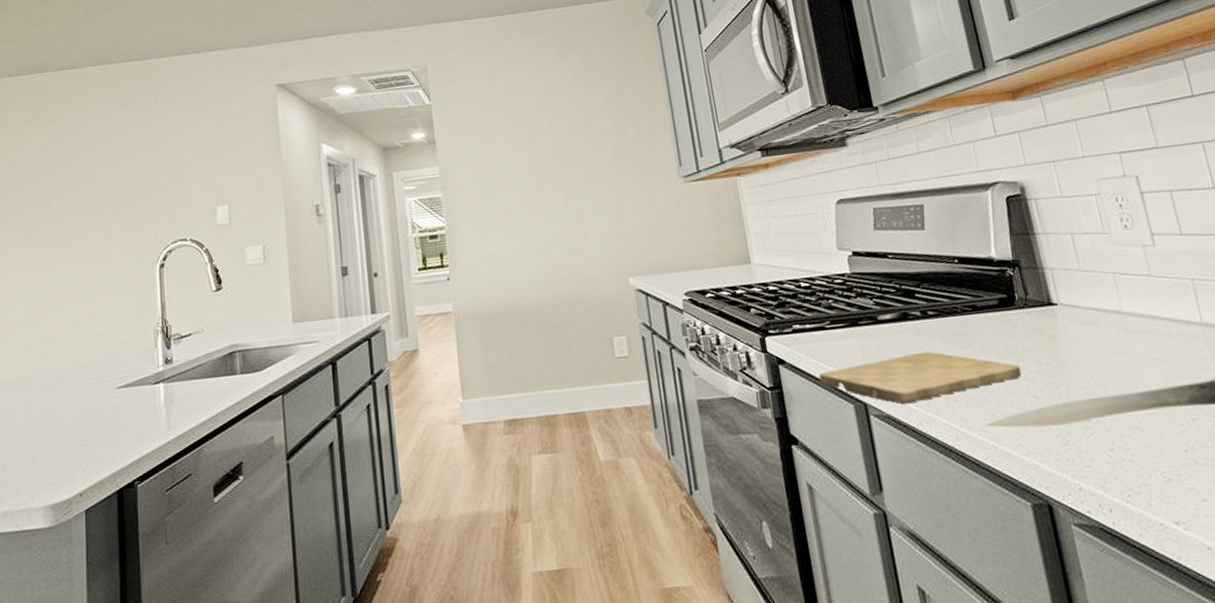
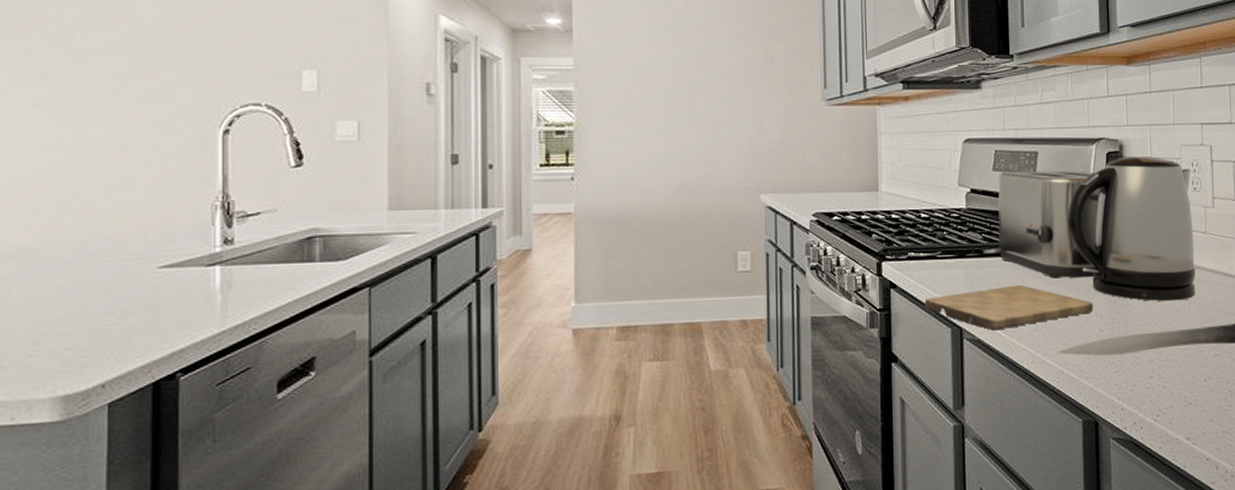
toaster: none [881,219,1016,342] -> present [998,170,1100,279]
kettle: none [970,195,1152,361] -> present [1067,156,1196,302]

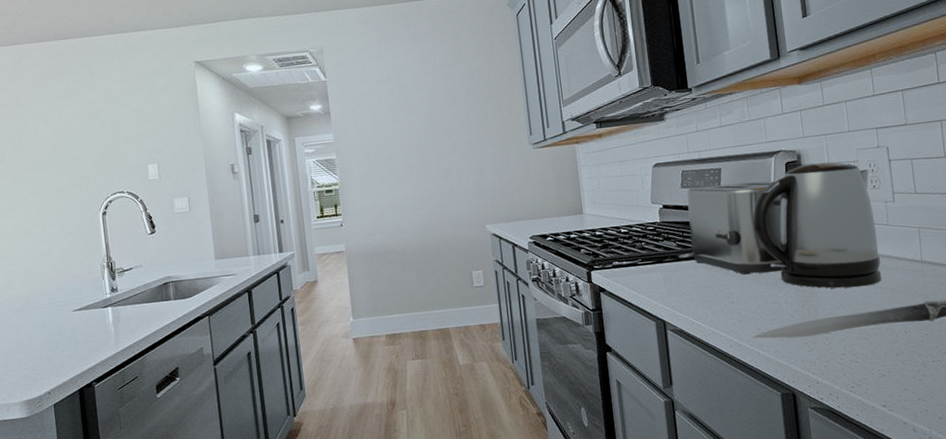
cutting board: present [924,284,1093,330] -> none [630,282,783,321]

